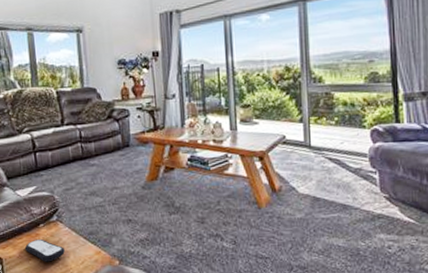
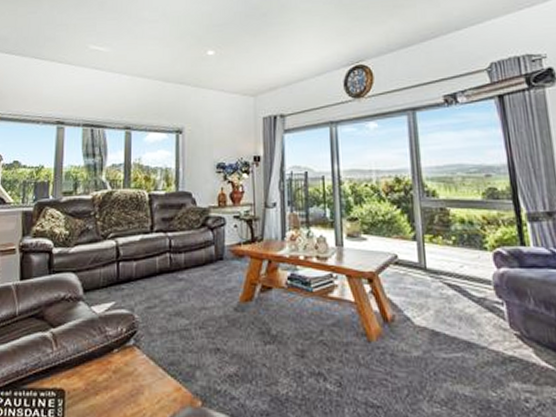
remote control: present [25,240,65,262] -> none [94,369,139,399]

